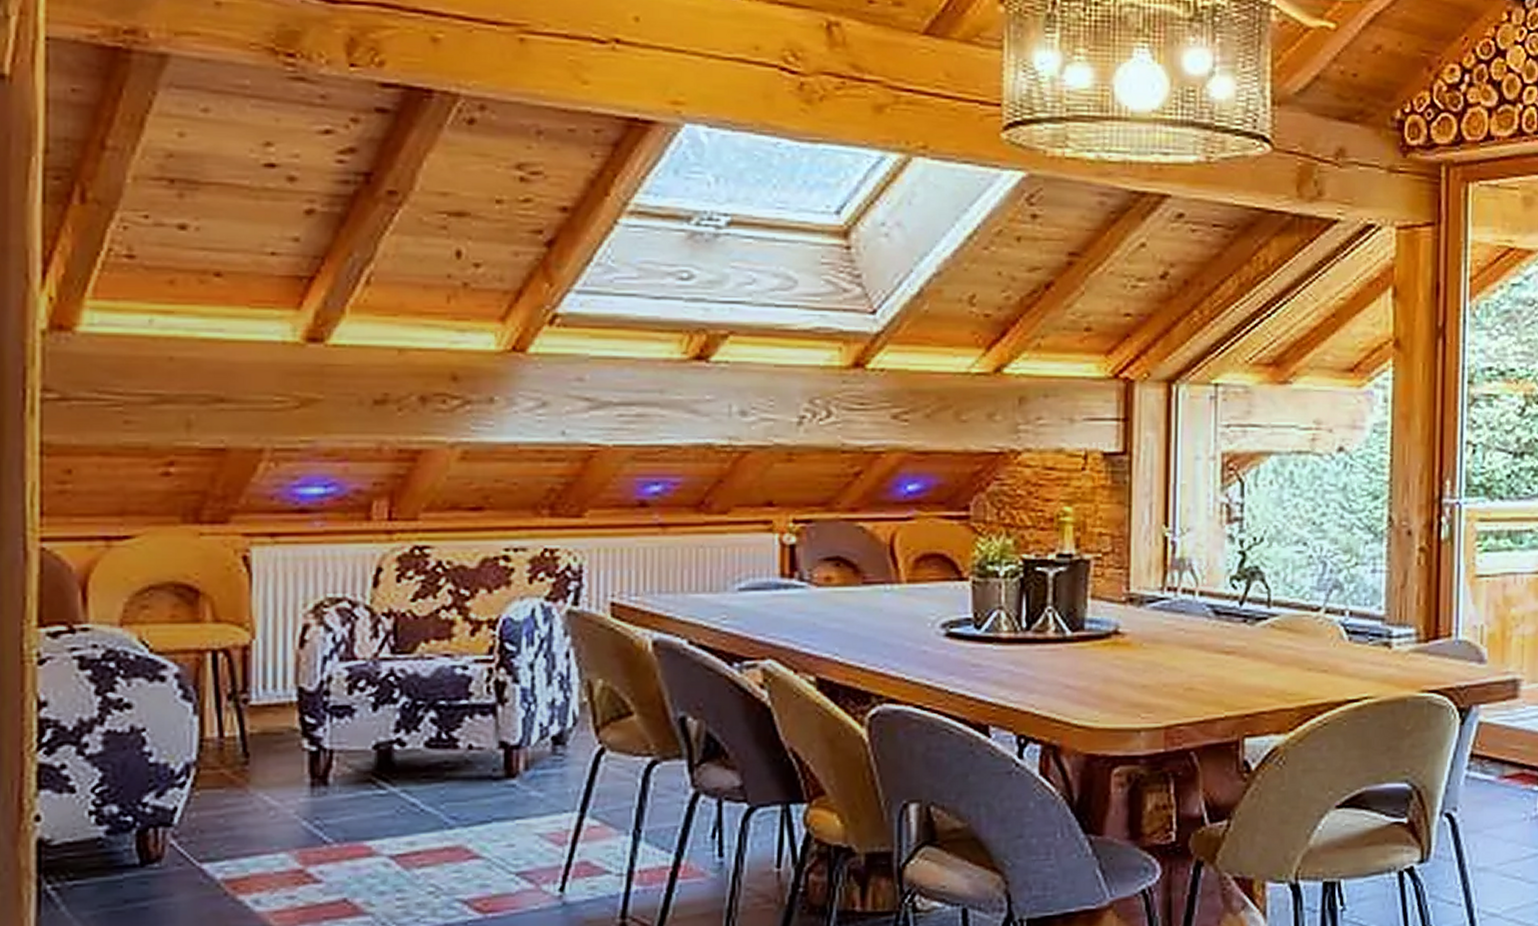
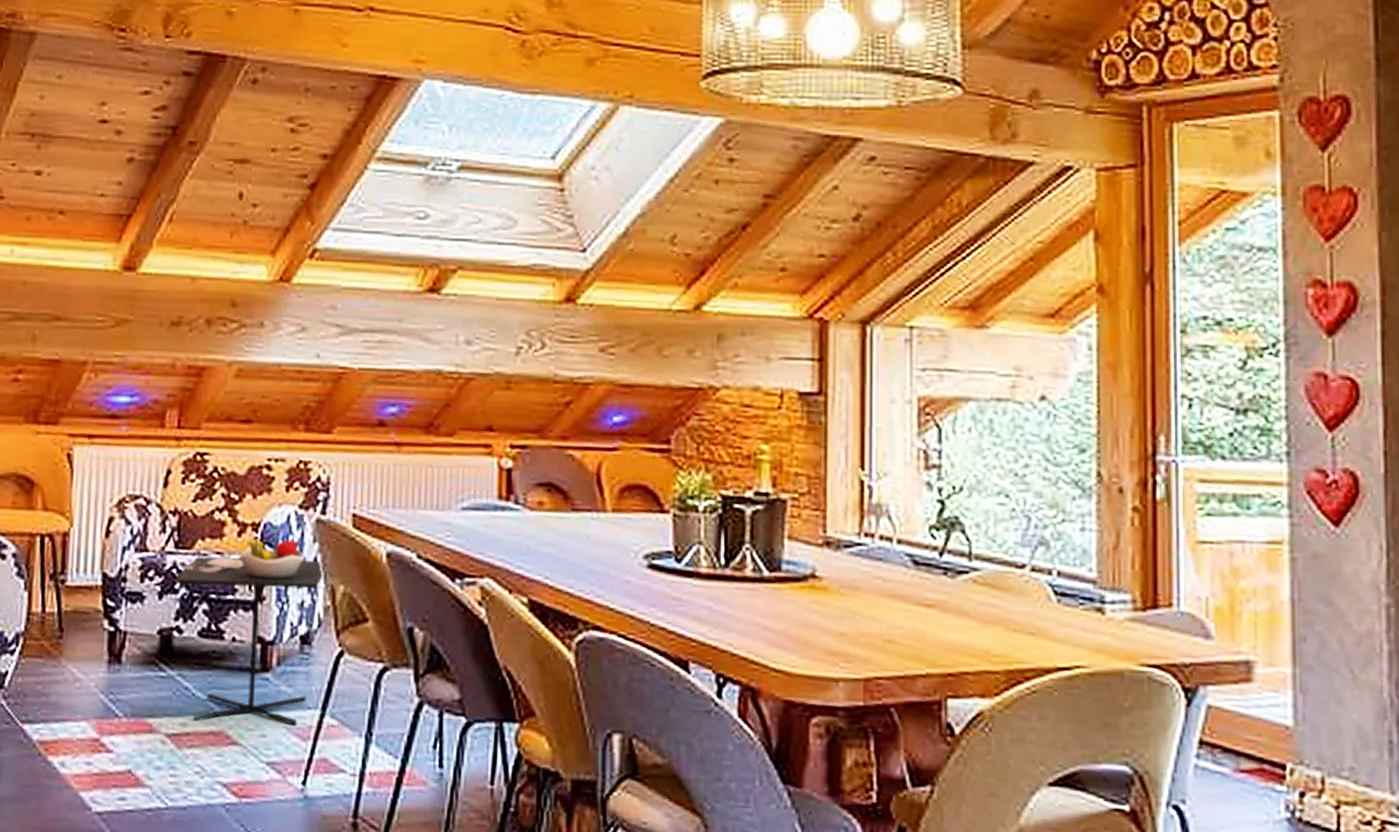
kitchen table: none [393,635,580,839] -> present [175,540,326,725]

